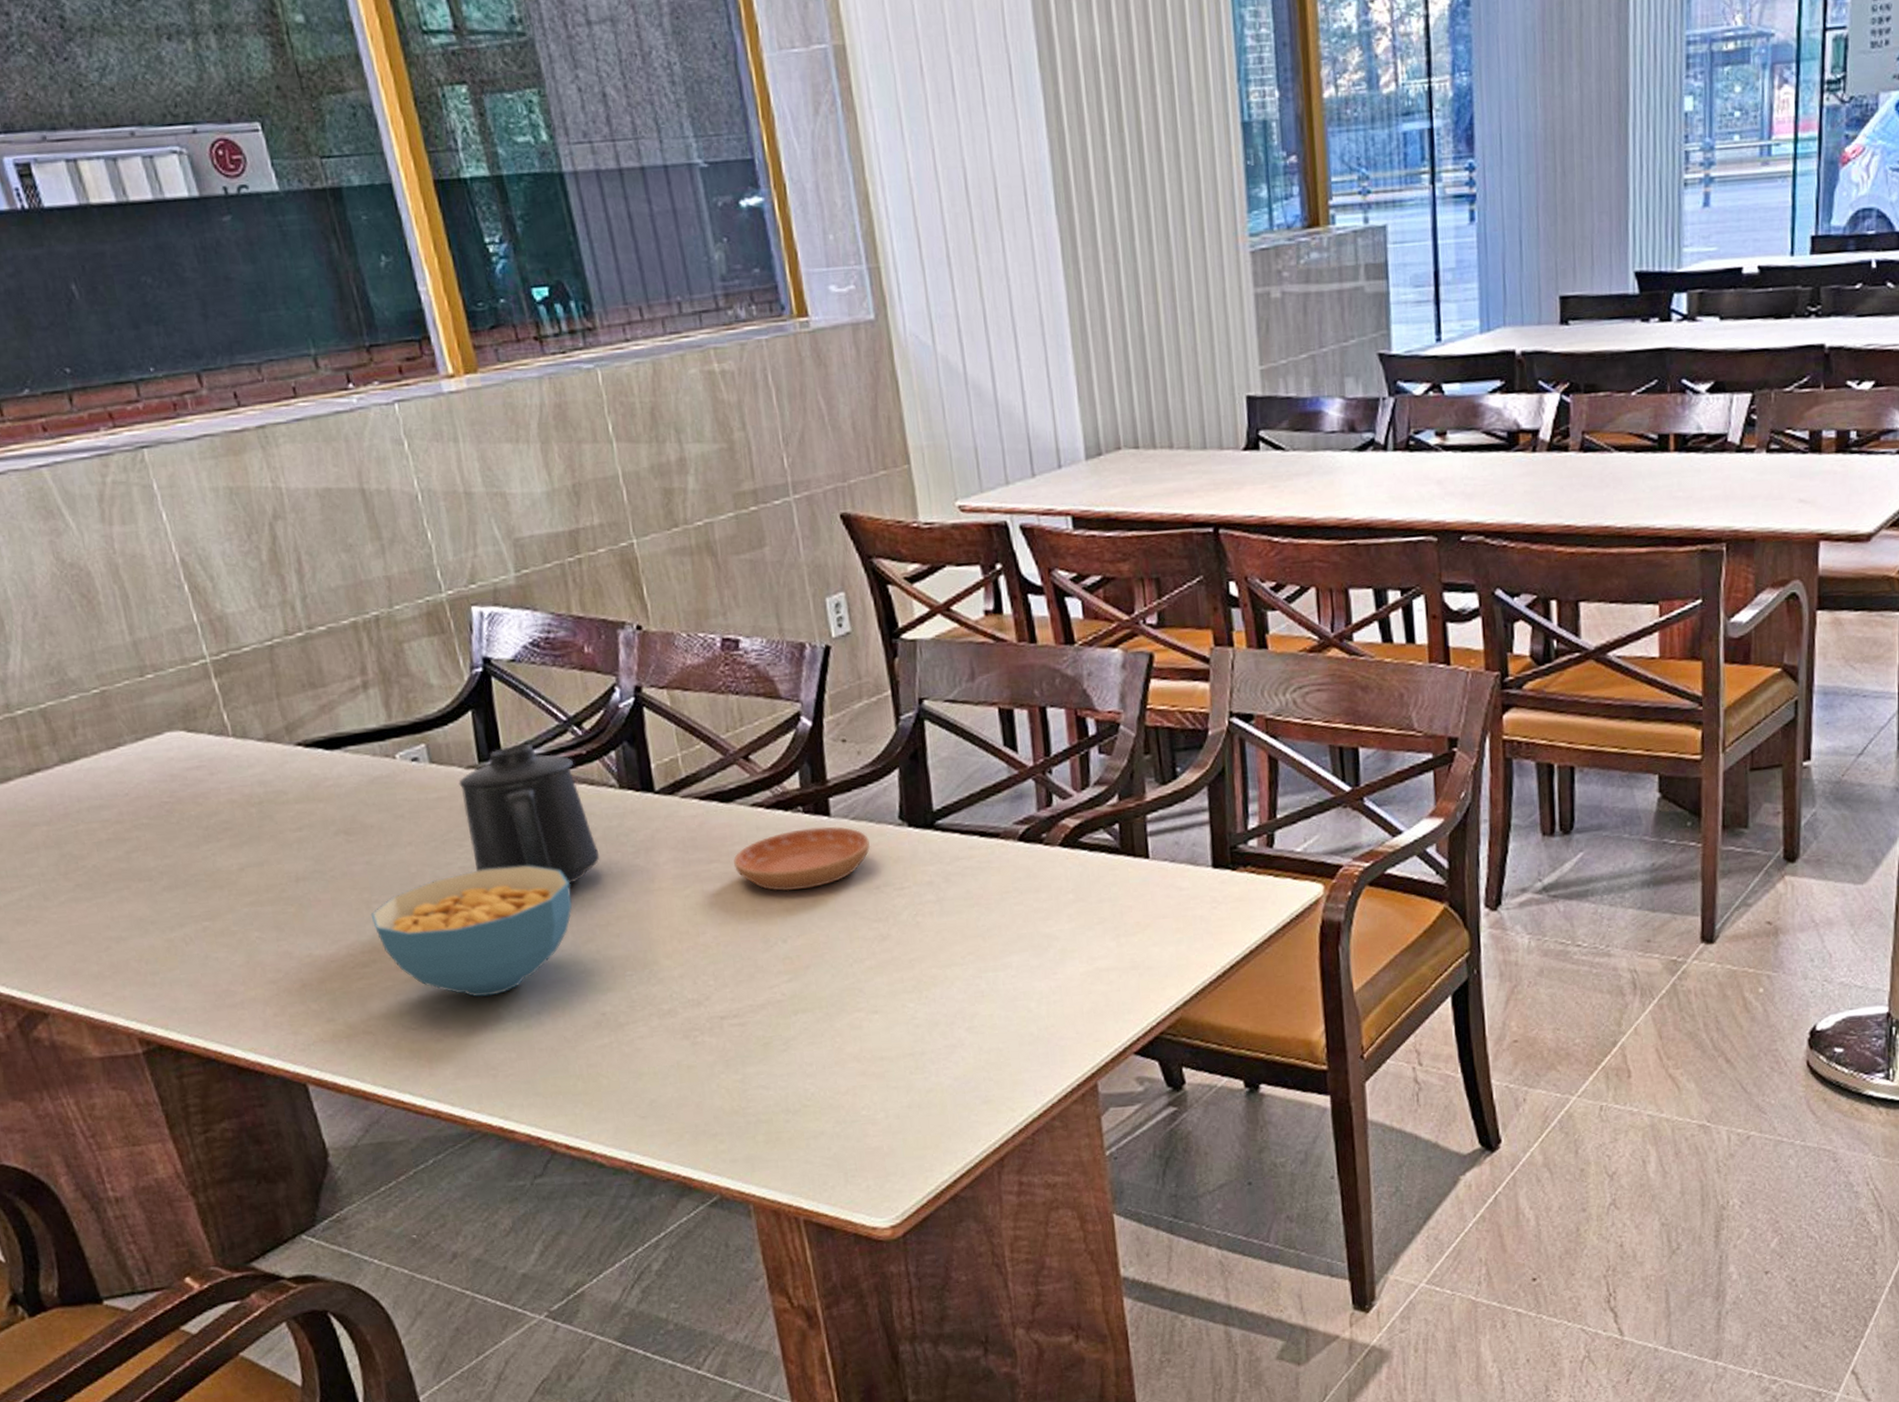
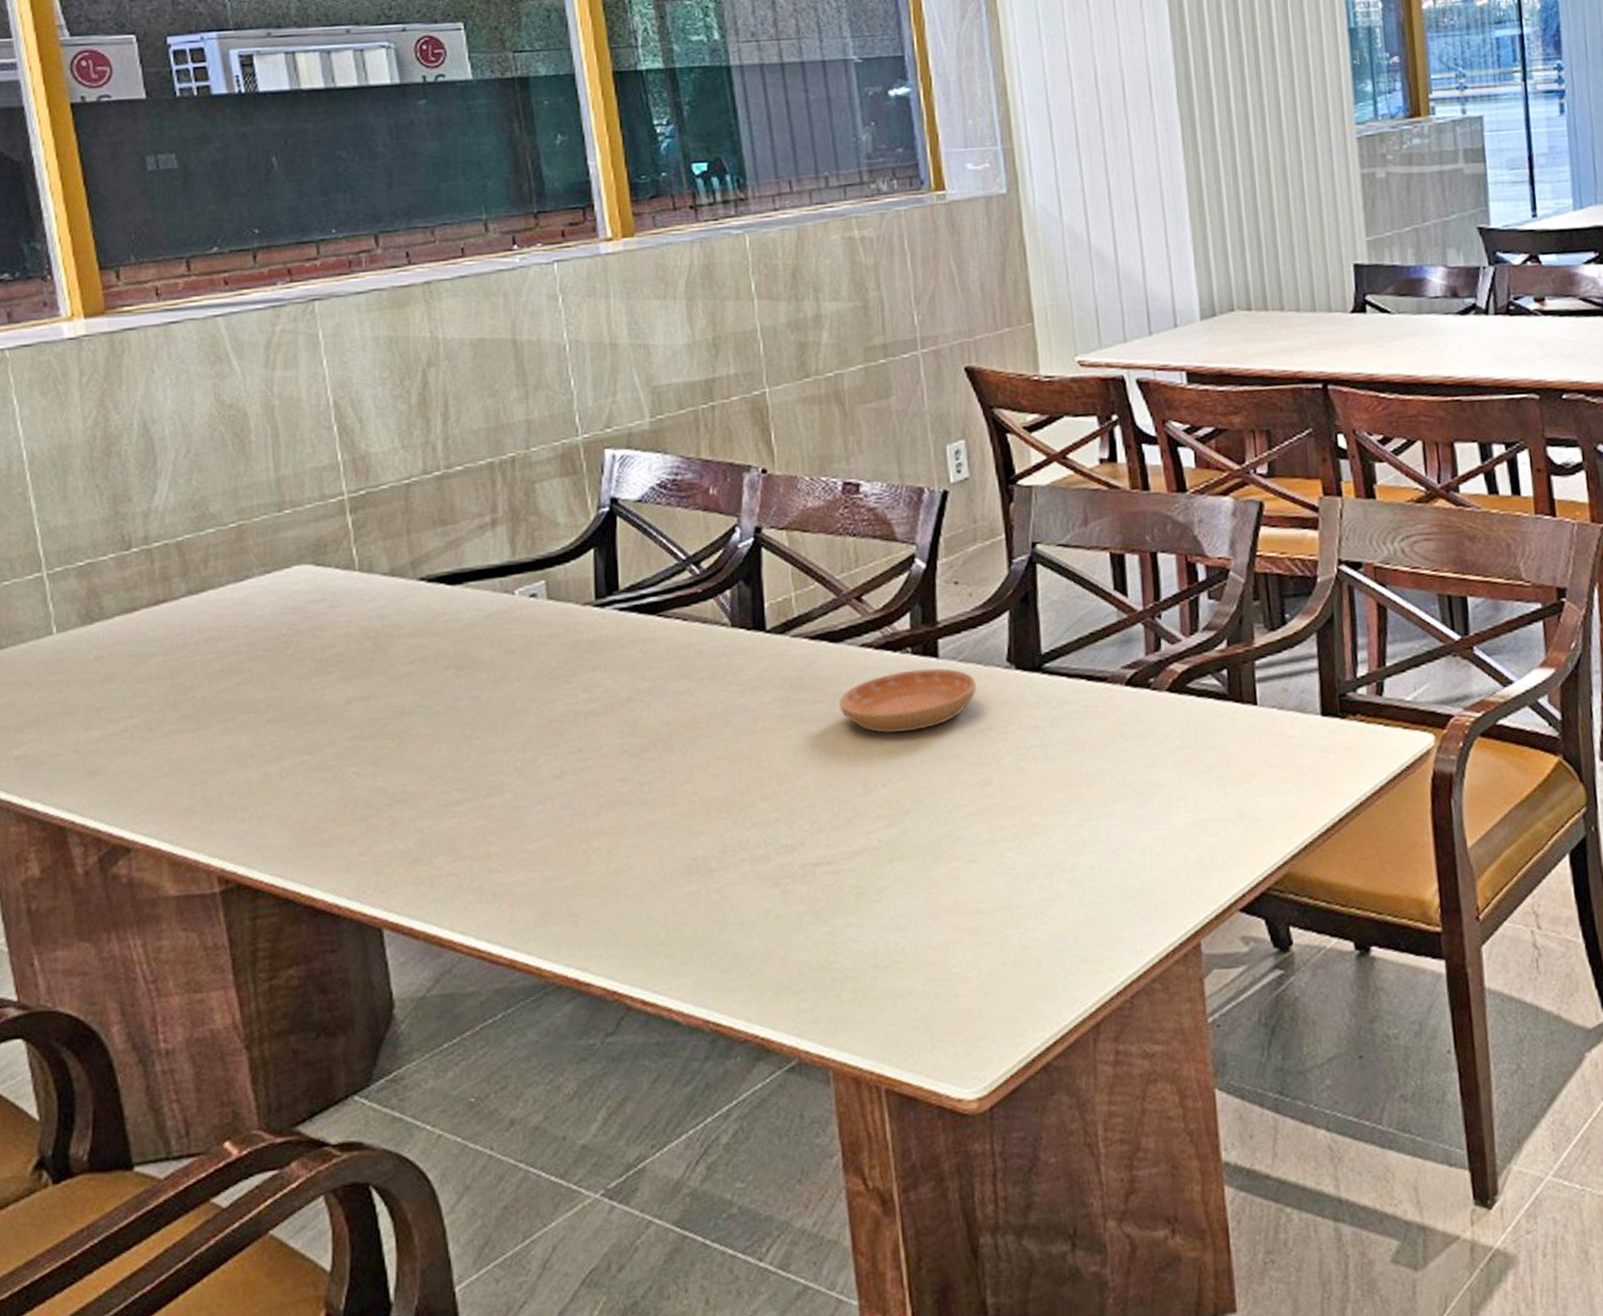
cereal bowl: present [370,865,572,997] -> none [470,703,674,839]
mug: present [458,744,600,884] -> none [573,582,706,722]

